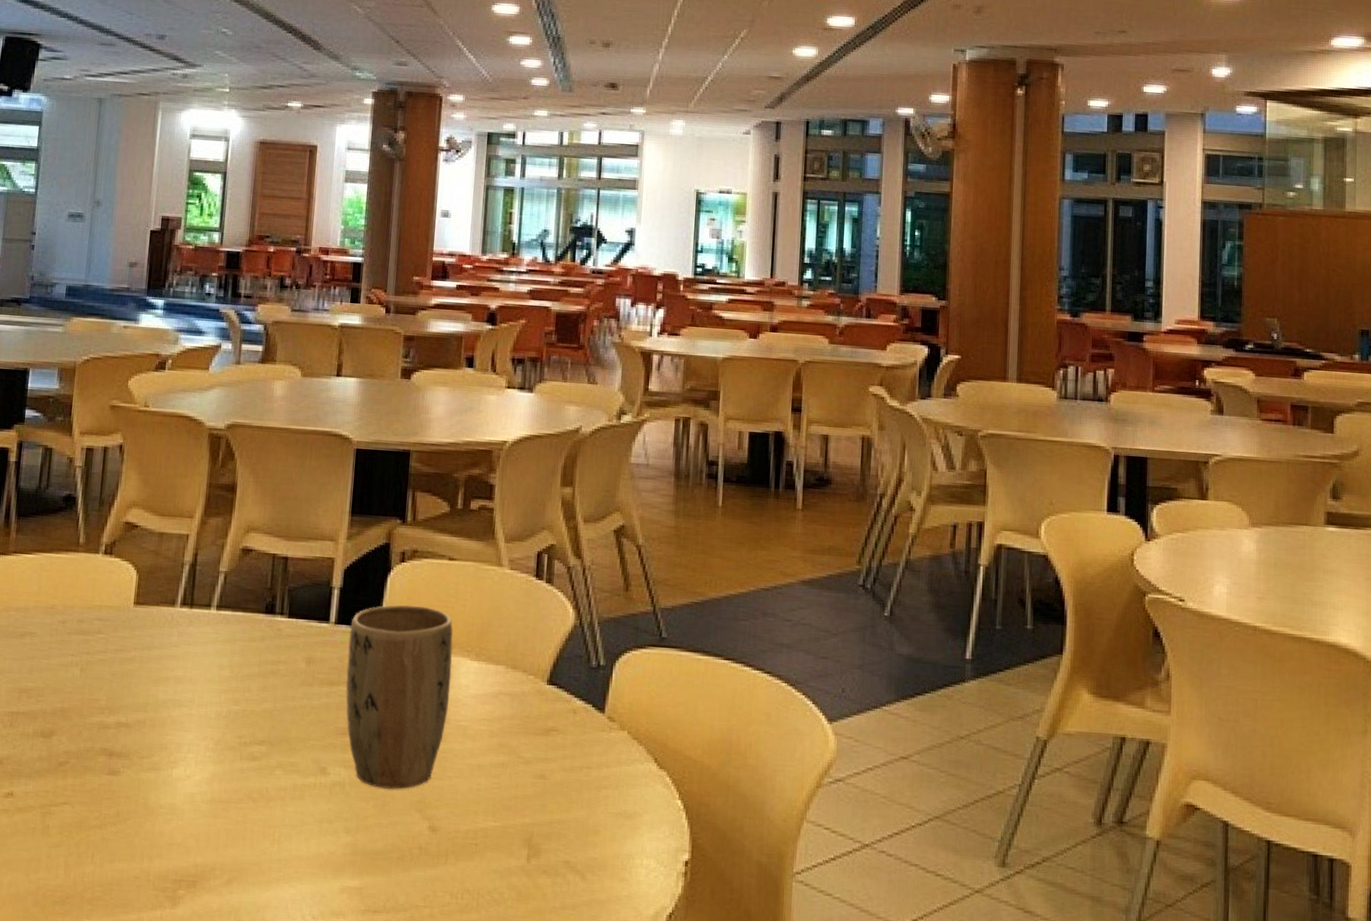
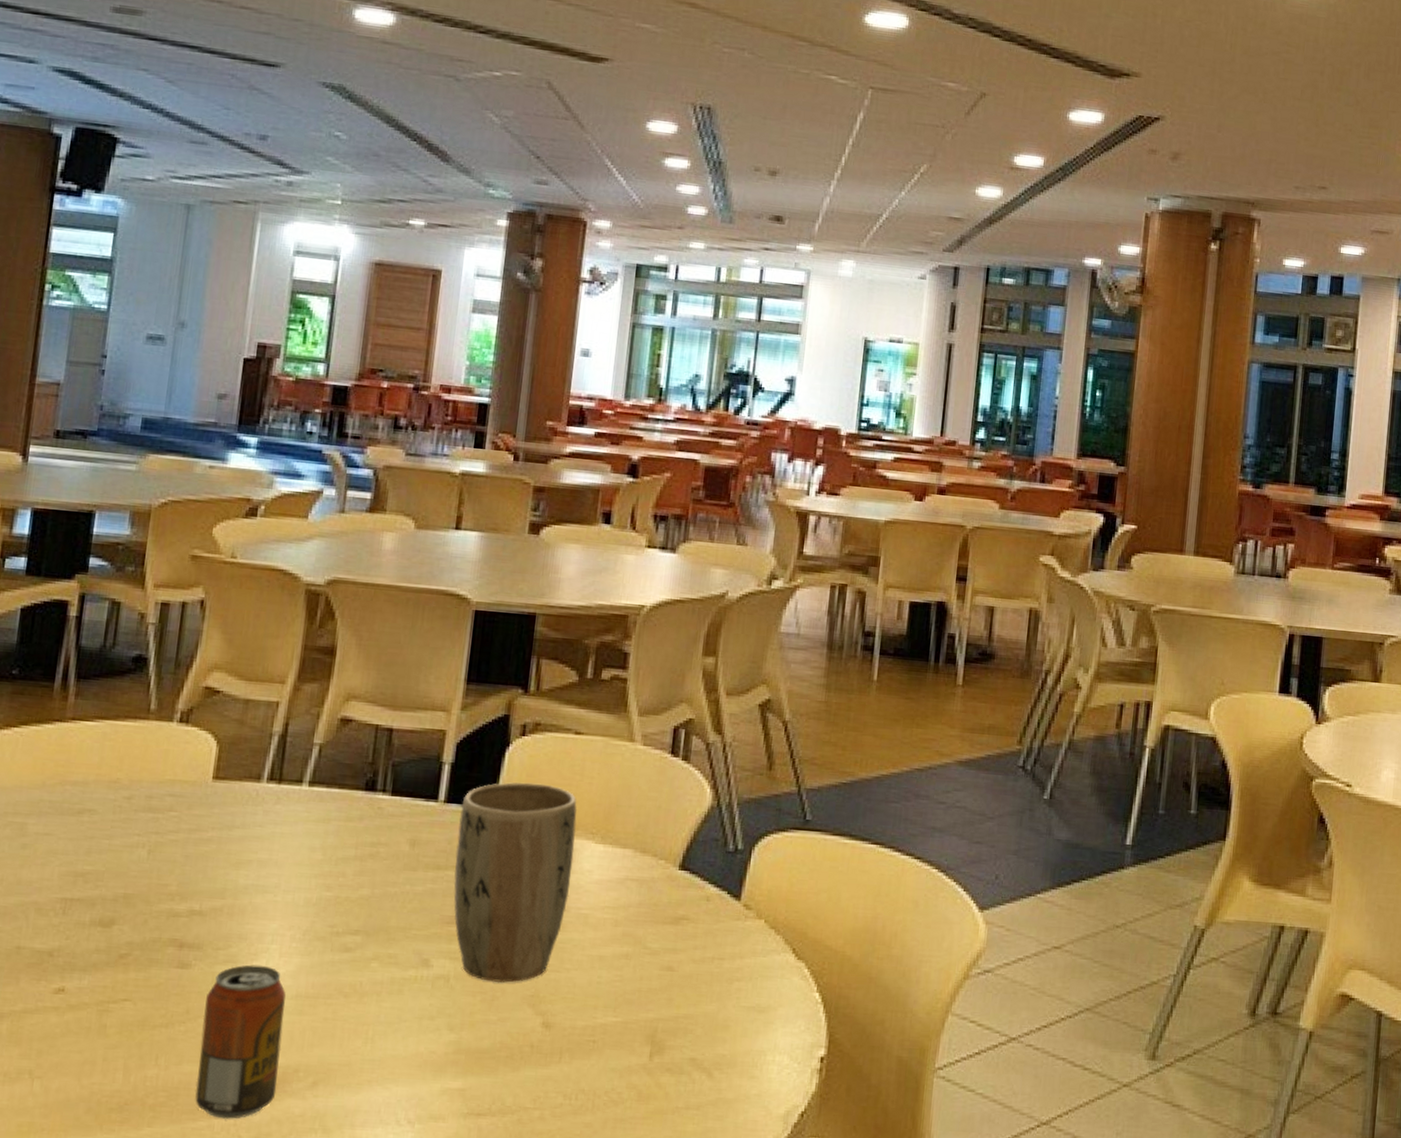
beverage can: none [126,772,202,913] -> present [195,964,286,1119]

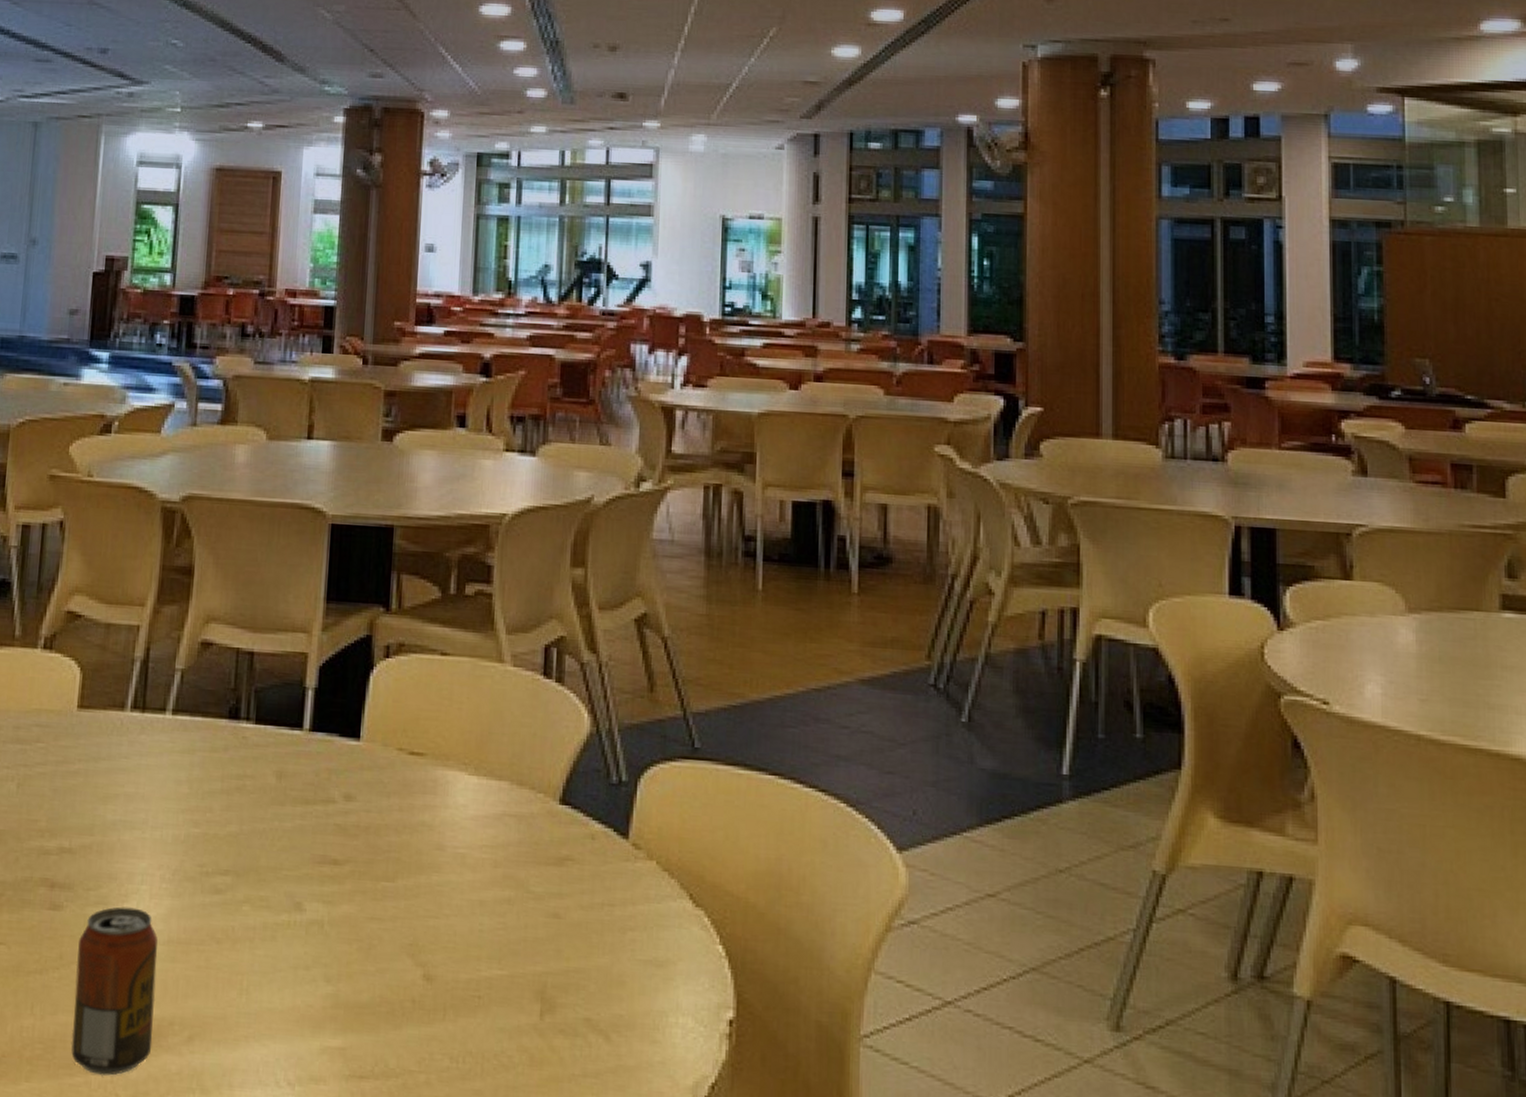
plant pot: present [453,782,578,983] -> none [323,708,448,930]

